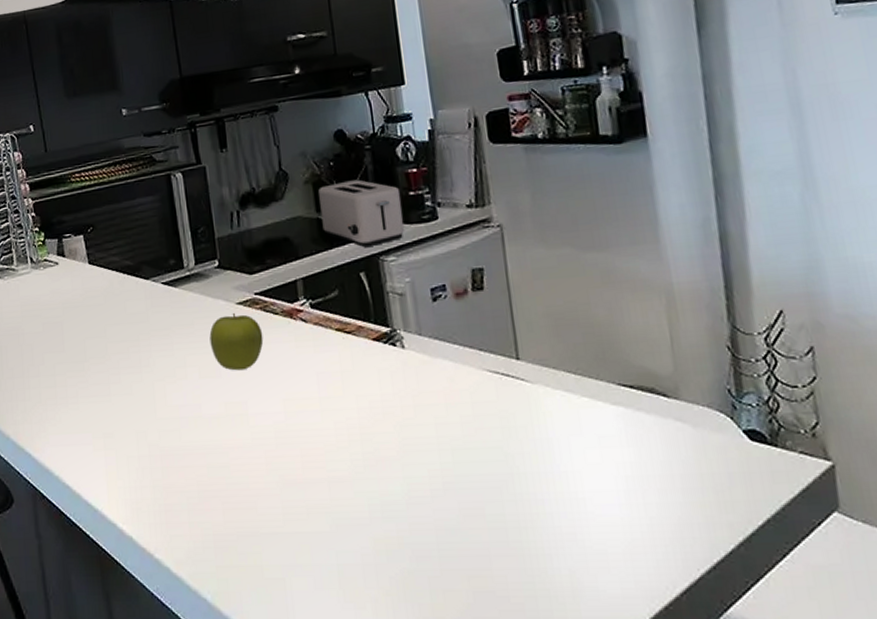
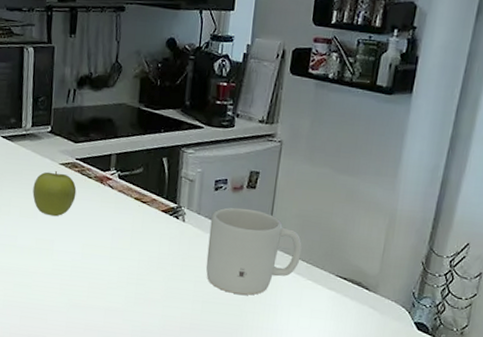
toaster: present [318,179,404,247] -> none [141,82,210,139]
mug: none [436,316,565,432] -> present [206,207,302,295]

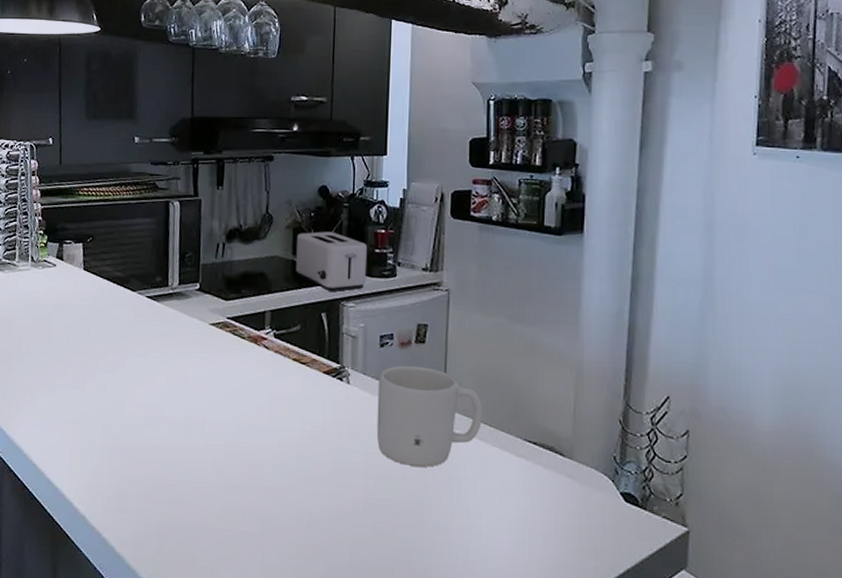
fruit: present [32,171,77,217] -> none [181,332,229,384]
toaster: none [141,82,210,139] -> present [296,231,368,292]

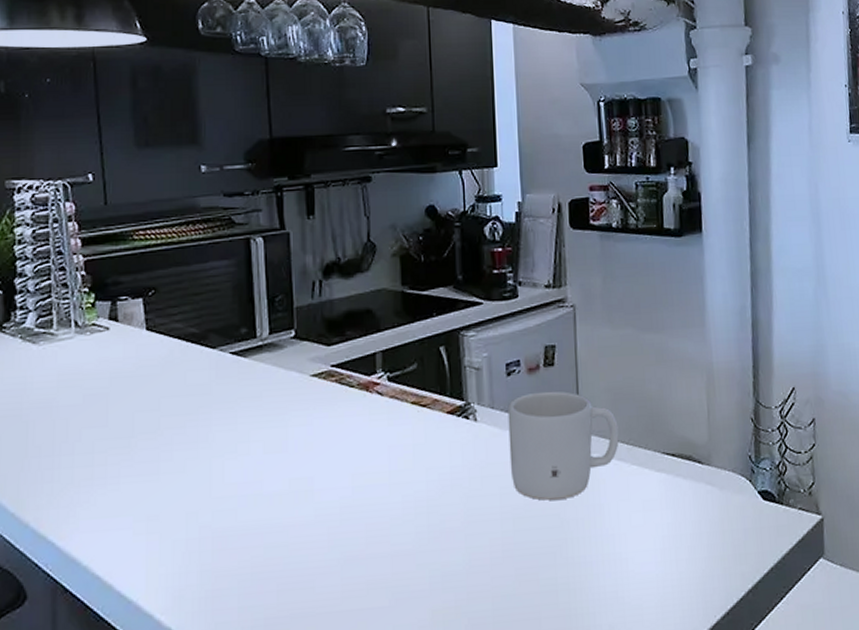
toaster: present [296,231,368,292] -> none [406,255,485,321]

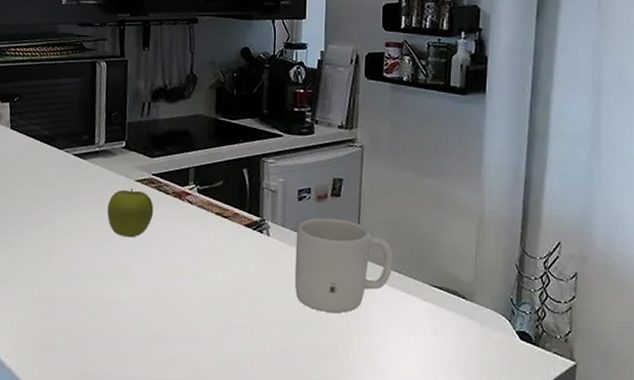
fruit: none [278,386,336,445] -> present [107,189,154,238]

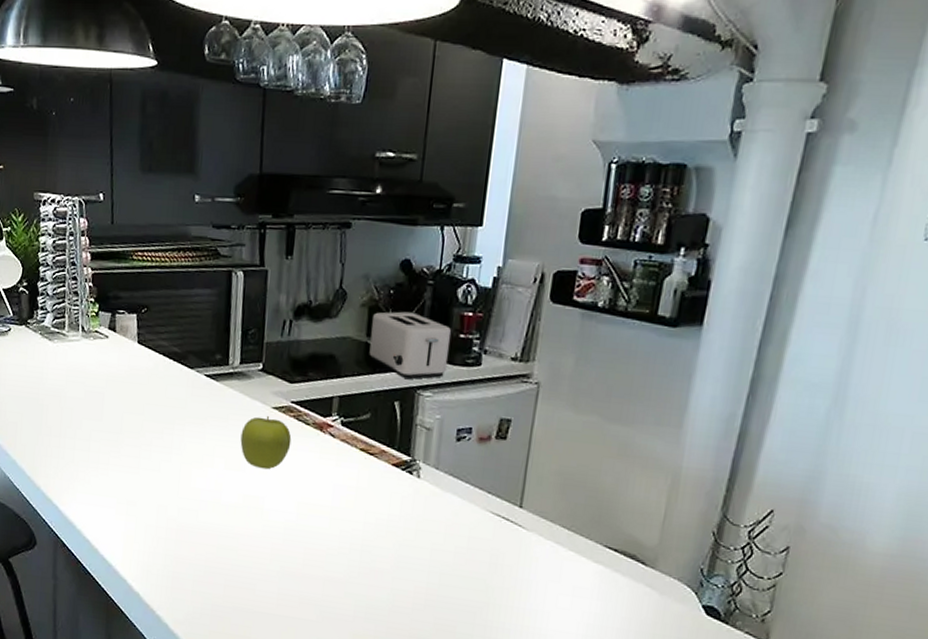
toaster: none [219,91,287,148] -> present [369,311,452,379]
mug: present [294,217,393,313] -> none [444,461,563,568]

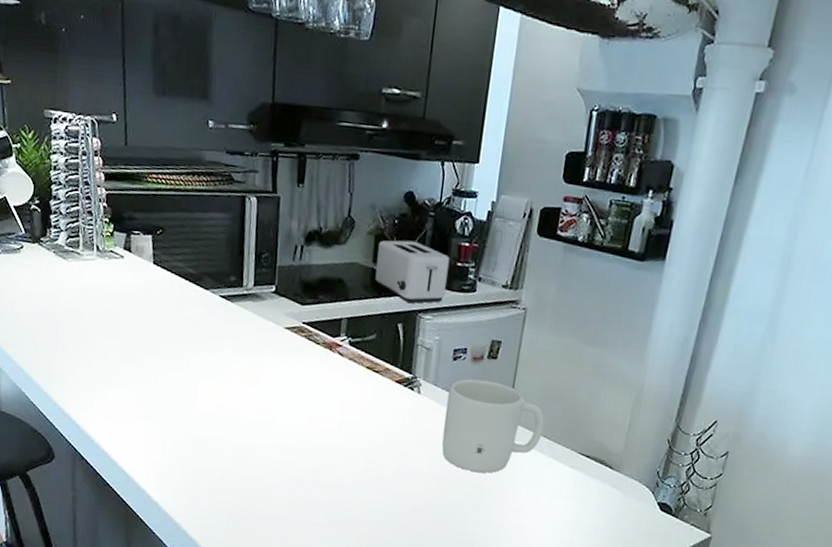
fruit: present [240,416,292,470] -> none [254,336,303,386]
mug: none [444,461,563,568] -> present [441,378,545,473]

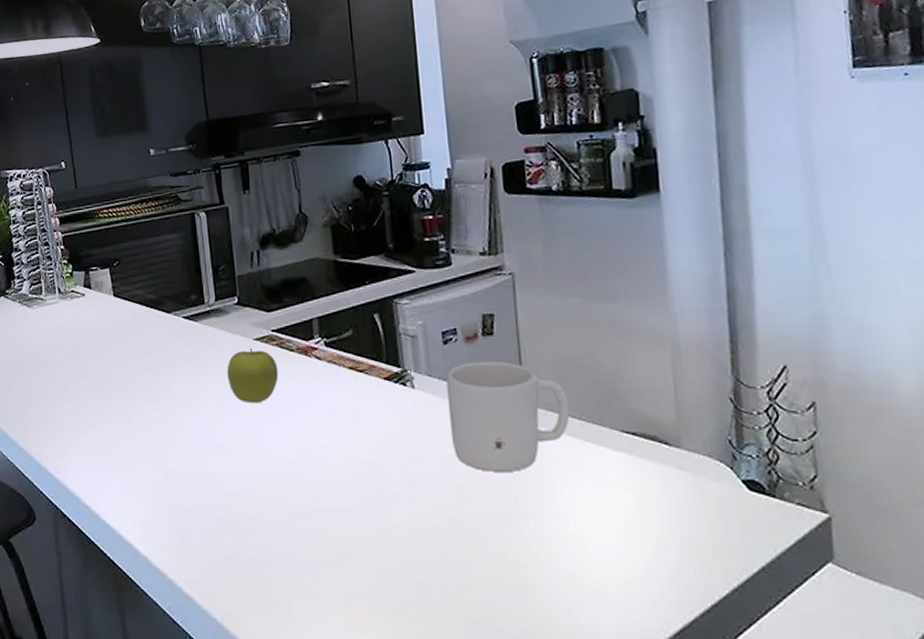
fruit: none [254,336,303,386] -> present [227,349,279,404]
toaster: present [375,240,450,303] -> none [336,224,418,289]

